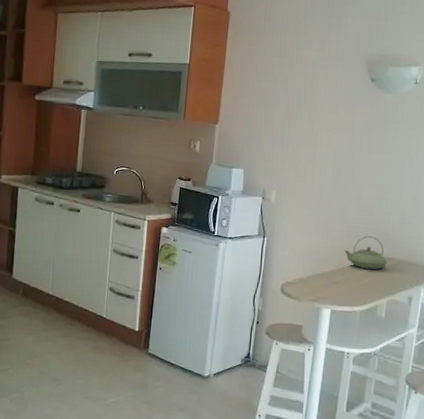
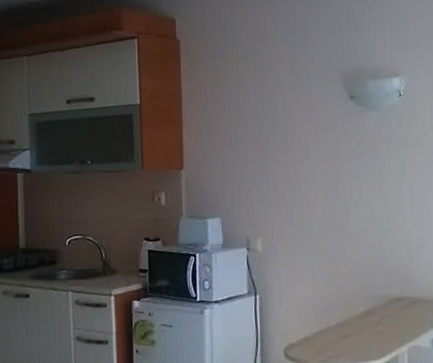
teapot: present [344,235,387,270] -> none [350,275,401,315]

